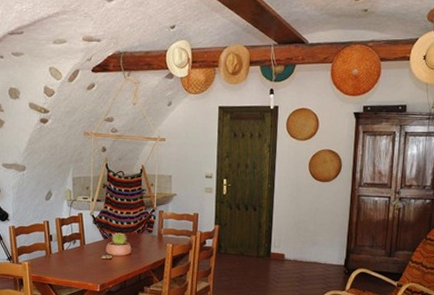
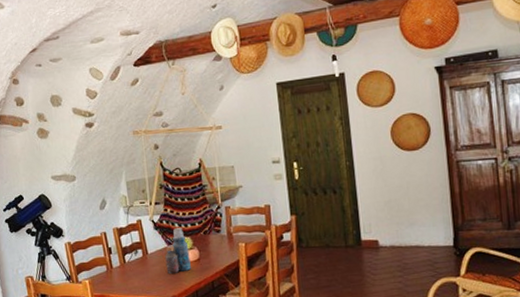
bottle: none [100,224,123,265] -> present [165,227,191,275]

